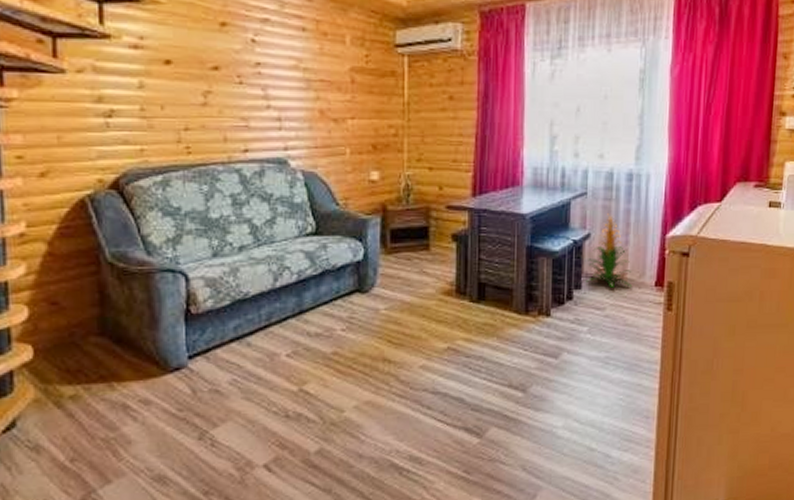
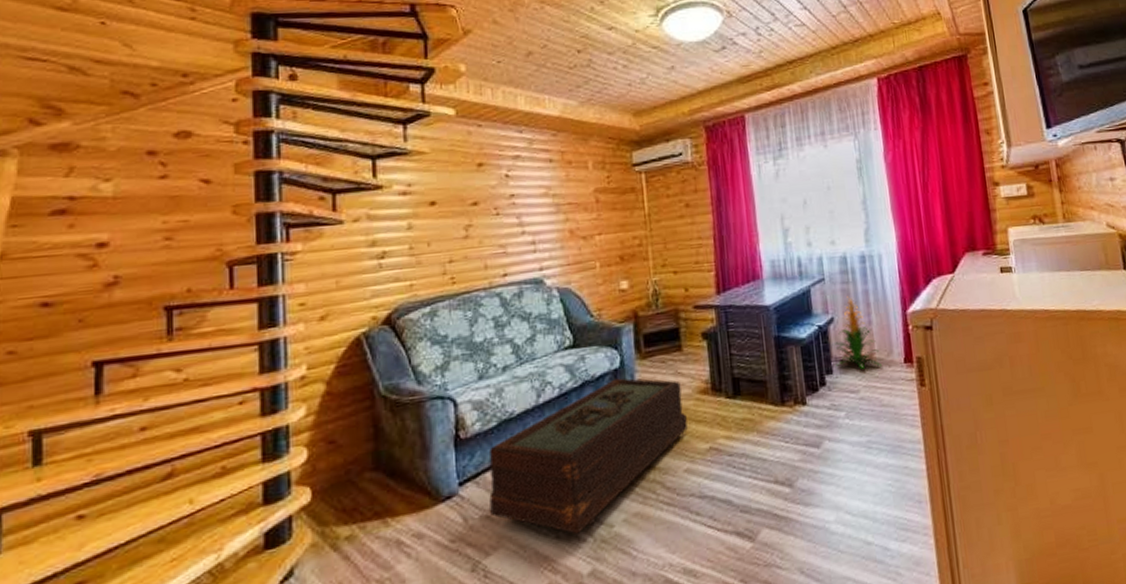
coffee table: none [219,271,427,415] -> present [489,378,688,535]

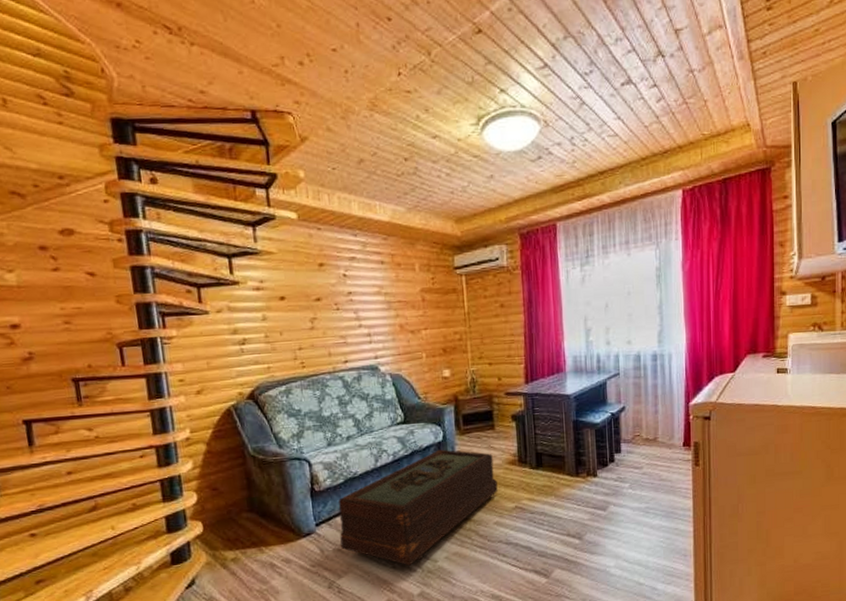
indoor plant: present [835,296,882,369] -> none [624,389,663,450]

